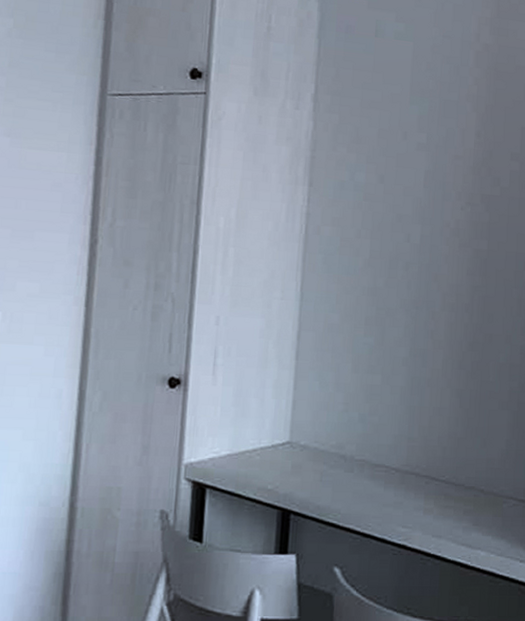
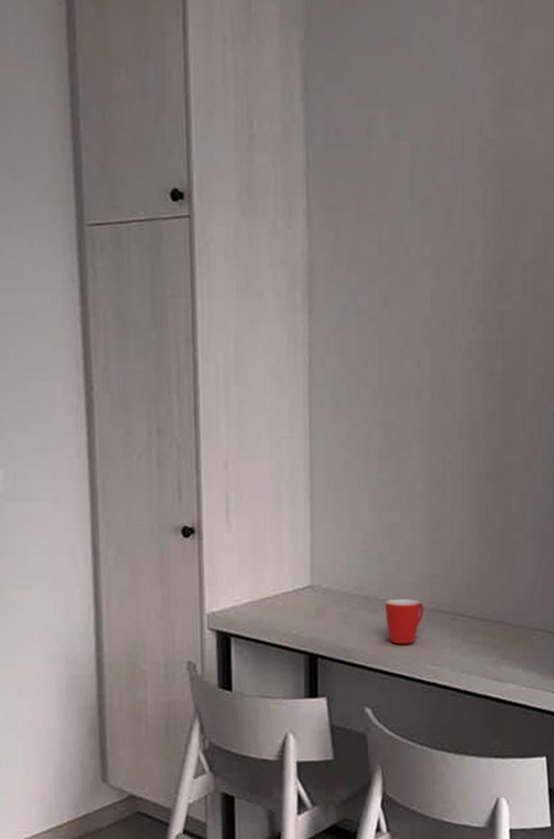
mug: none [361,460,399,505] -> present [385,599,425,645]

